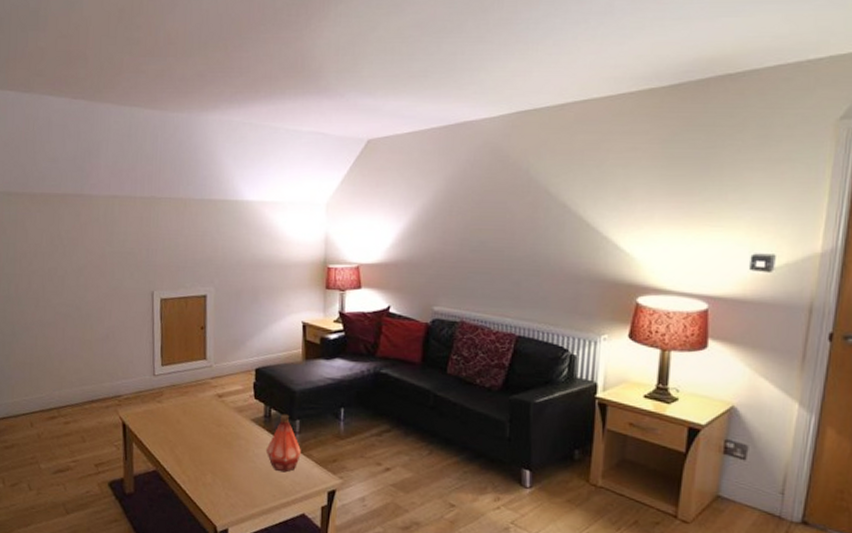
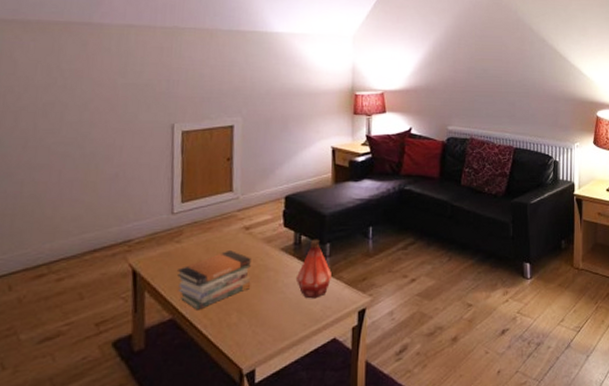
book stack: none [158,415,224,466] -> present [176,250,251,310]

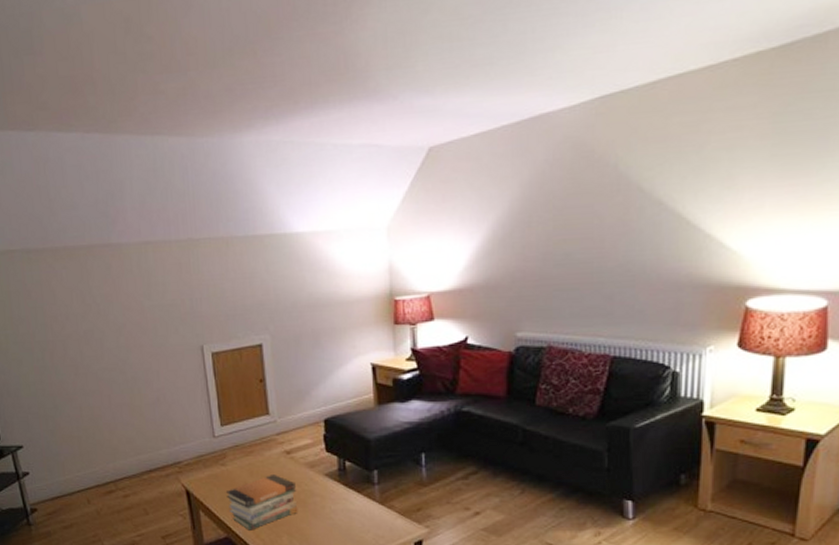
bottle: present [295,239,332,299] -> none [343,465,382,527]

